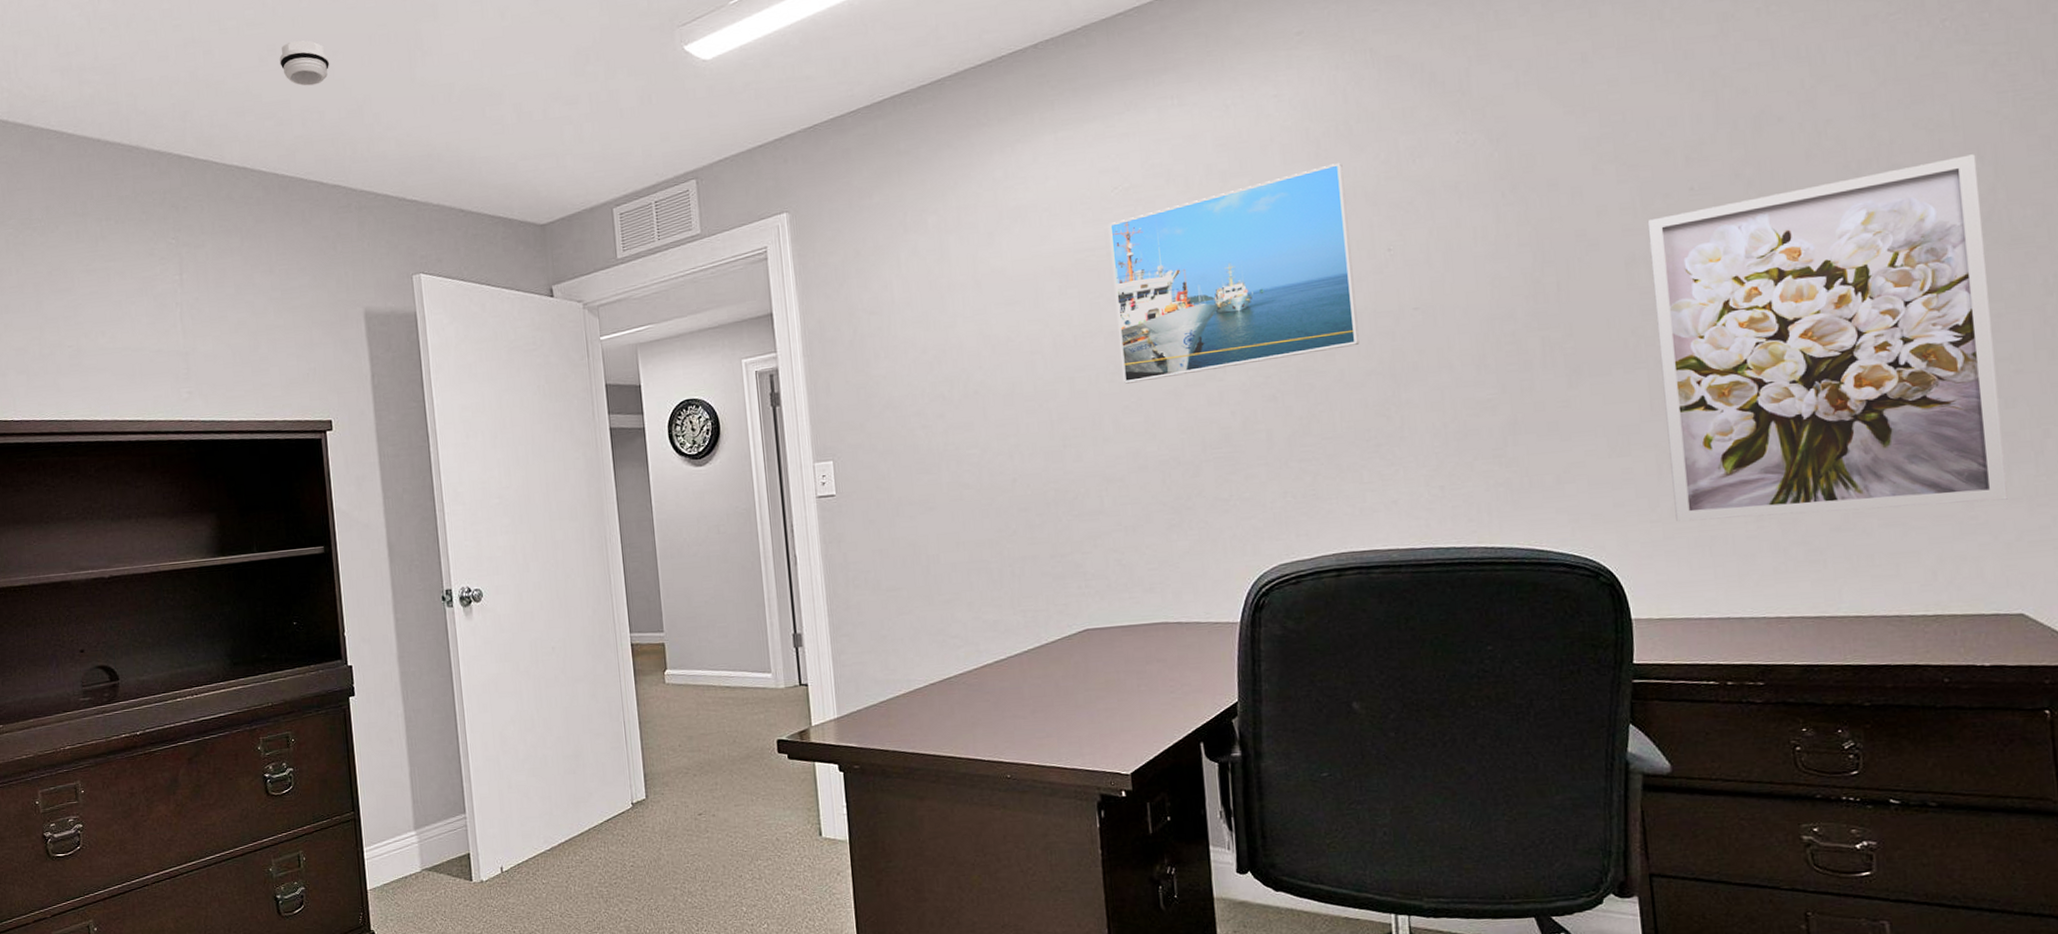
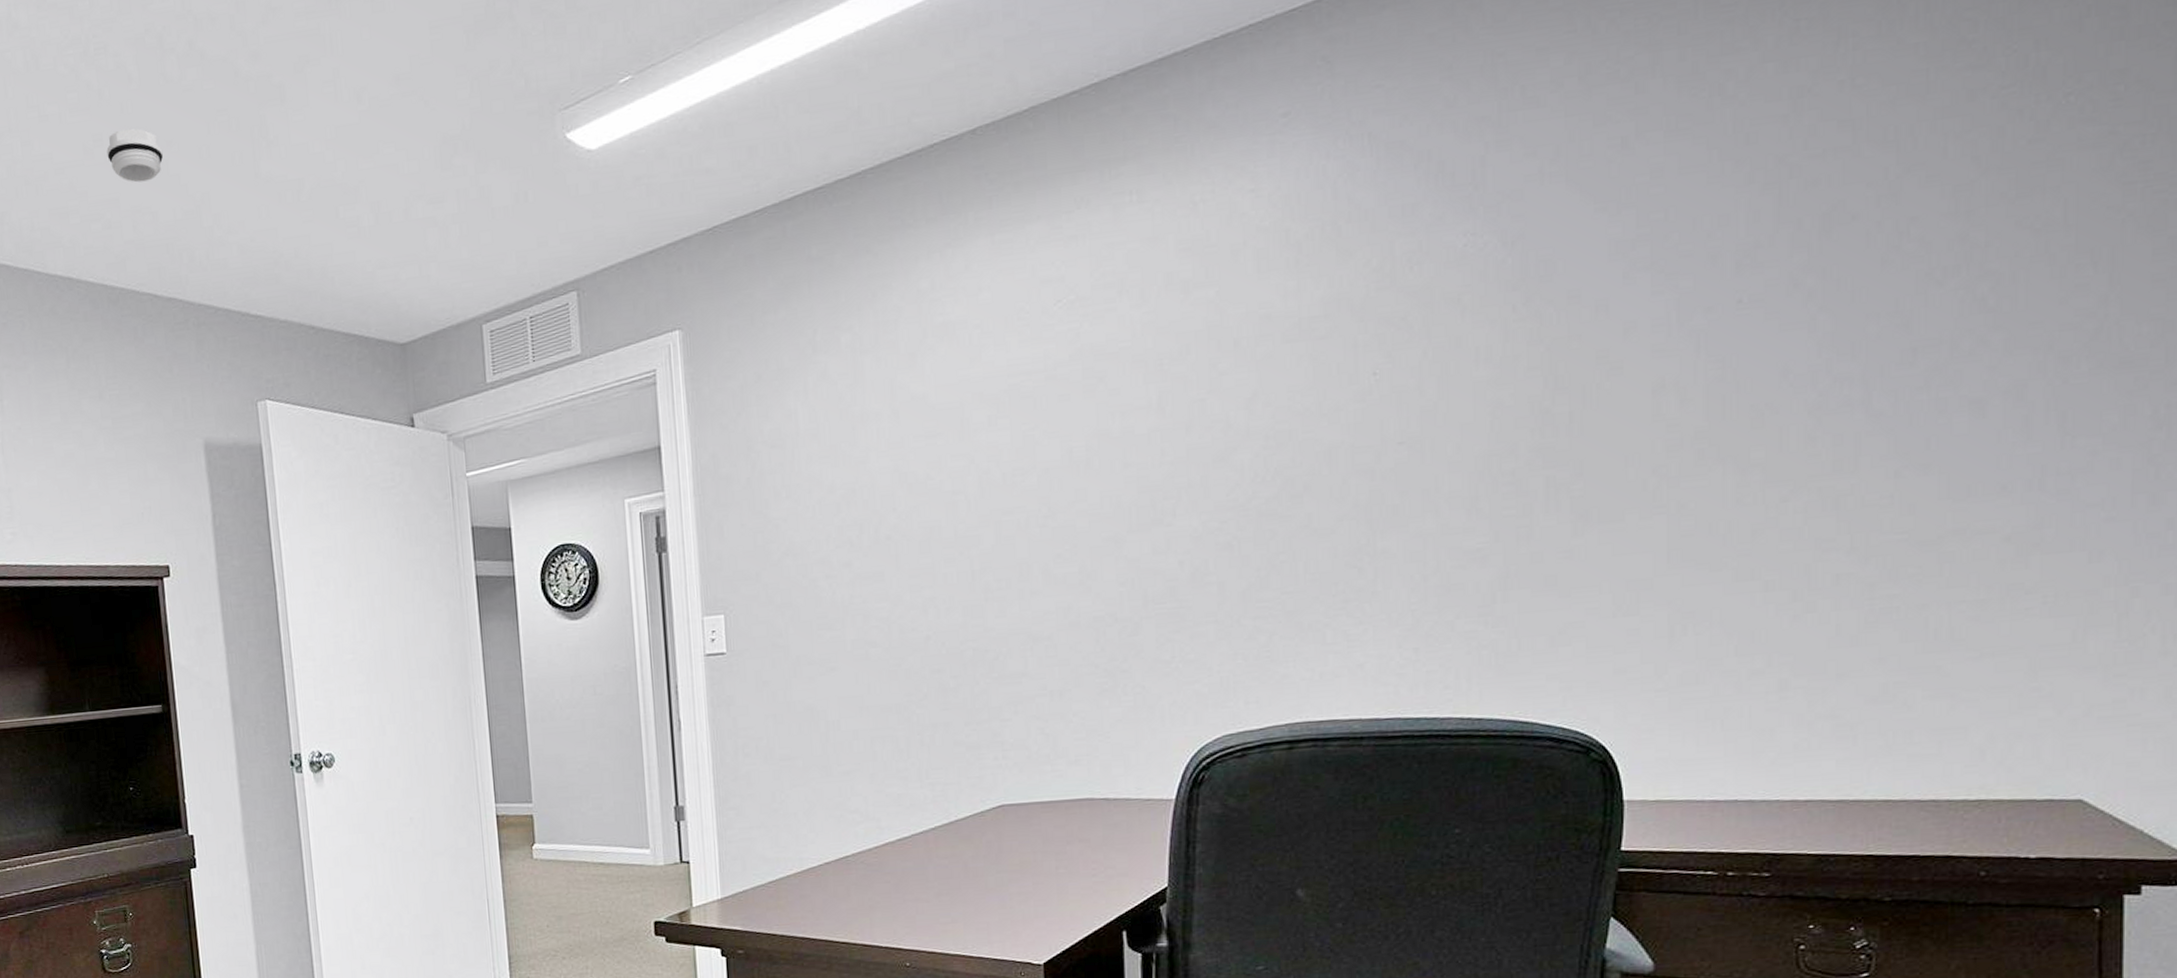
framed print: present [1109,163,1360,384] -> none [1049,271,1332,529]
wall art: present [1647,154,2008,522] -> none [1683,259,2088,691]

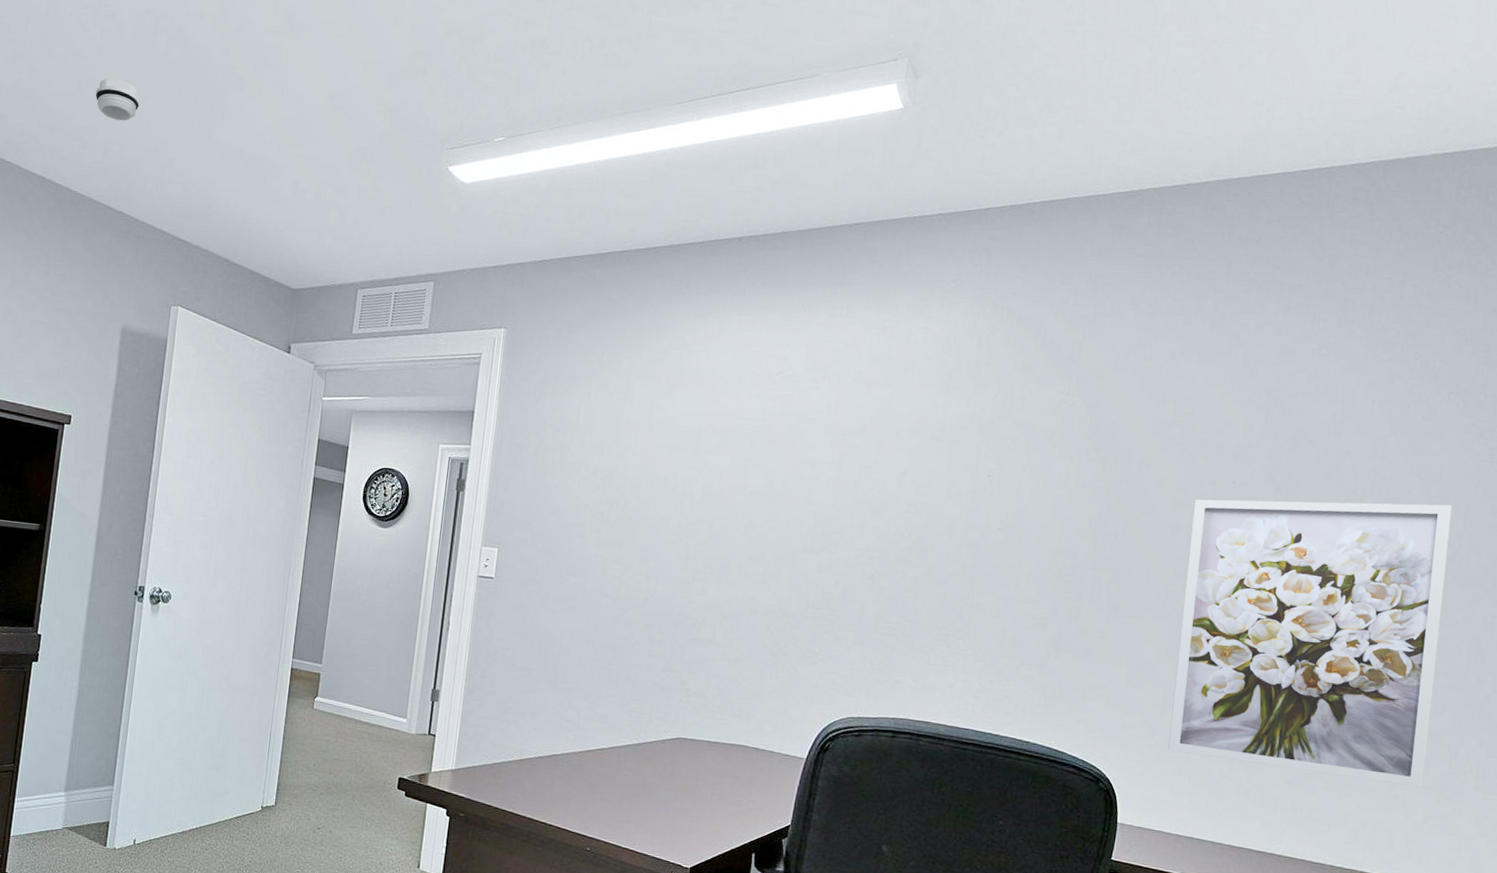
wall art: none [1683,259,2088,691] -> present [1168,499,1453,788]

